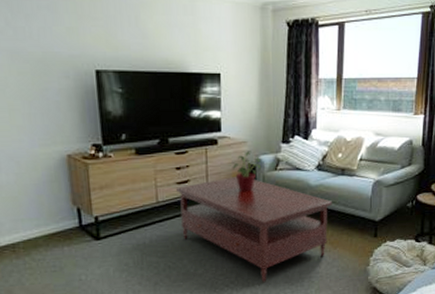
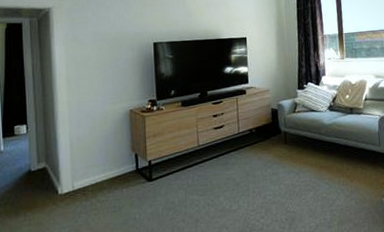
coffee table: present [176,177,332,283] -> none [214,120,345,218]
potted plant: present [232,151,262,192] -> none [258,97,283,133]

